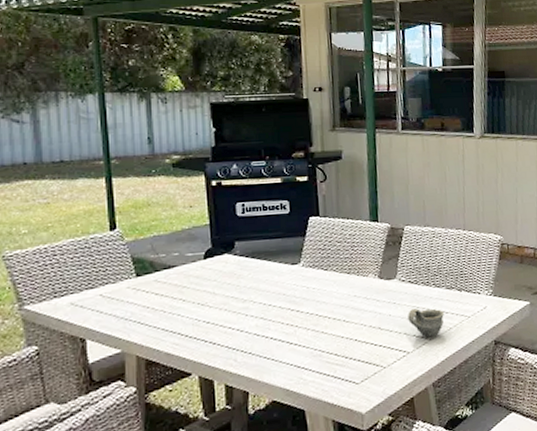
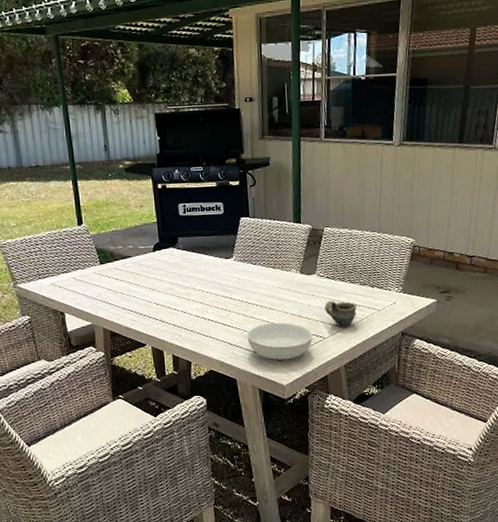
serving bowl: none [317,336,396,383] -> present [247,322,313,360]

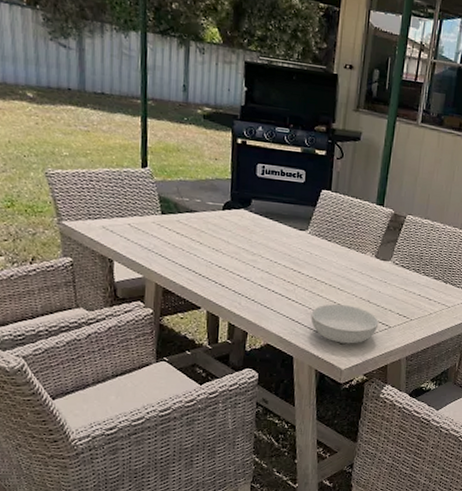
cup: present [325,301,357,326] -> none [395,290,428,318]

